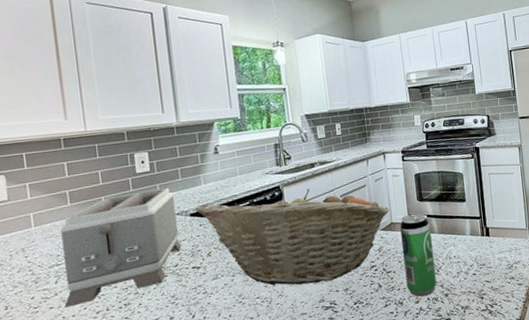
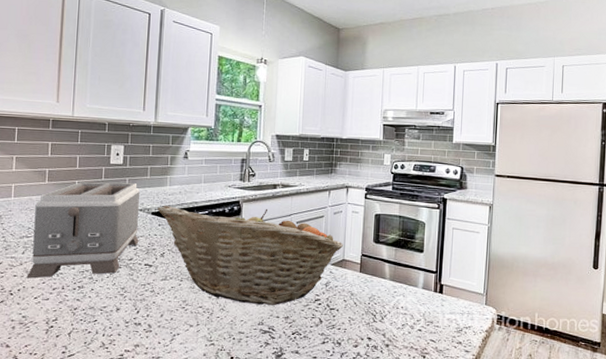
beverage can: present [400,213,437,297] -> none [348,254,382,341]

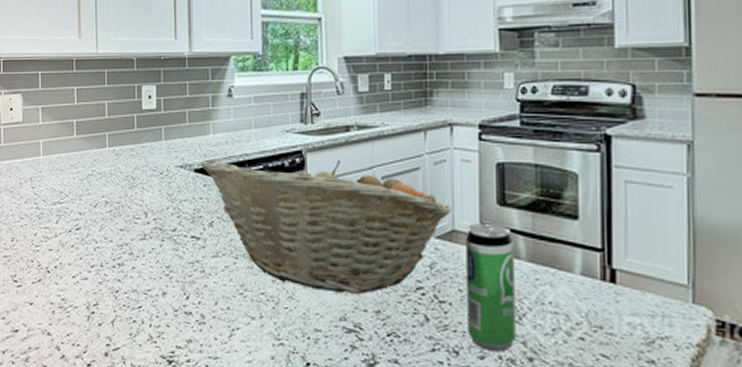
toaster: present [26,182,140,279] -> none [62,133,182,253]
beverage can: none [348,254,382,341] -> present [465,222,516,352]

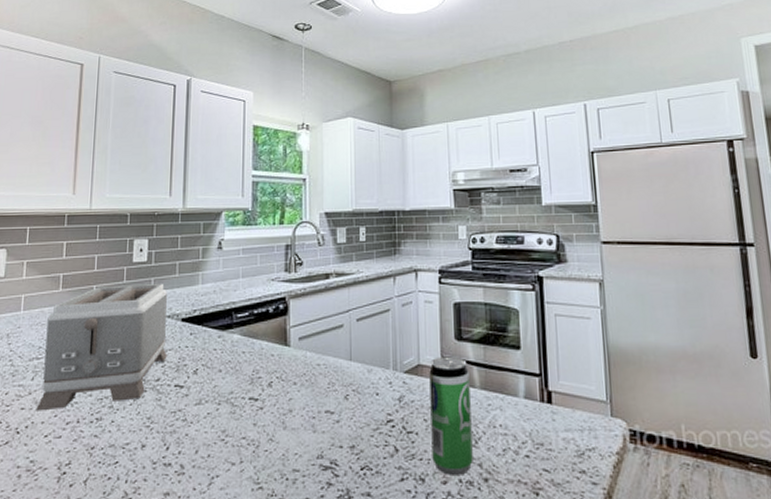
toaster: none [62,133,182,253] -> present [35,284,167,411]
fruit basket: present [201,159,451,294] -> none [188,304,417,431]

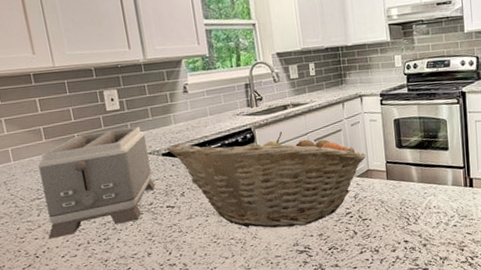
fruit basket: none [188,304,417,431] -> present [167,131,366,228]
beverage can: present [429,356,473,475] -> none [377,160,415,246]

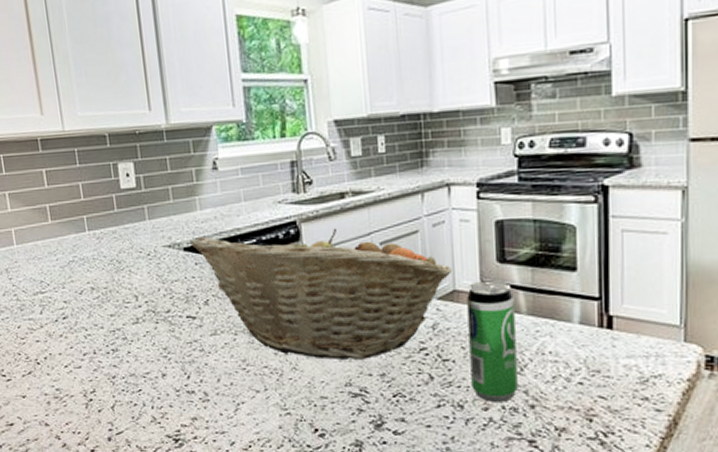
toaster: present [38,127,156,239] -> none [43,211,175,343]
beverage can: none [377,160,415,246] -> present [467,280,518,402]

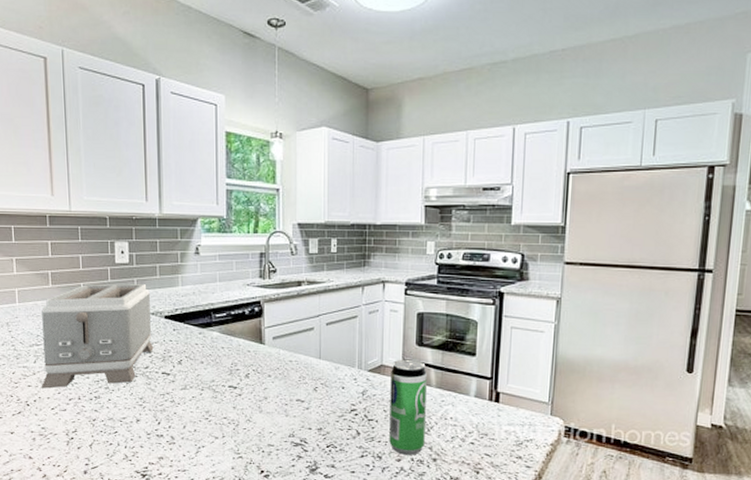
toaster: none [43,211,175,343] -> present [41,284,154,389]
fruit basket: present [190,228,452,359] -> none [170,307,381,416]

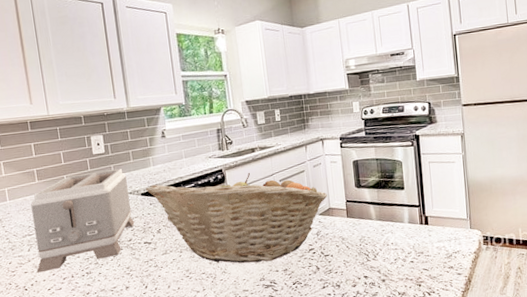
fruit basket: none [170,307,381,416] -> present [146,172,327,263]
beverage can: present [389,359,427,455] -> none [338,199,374,281]

